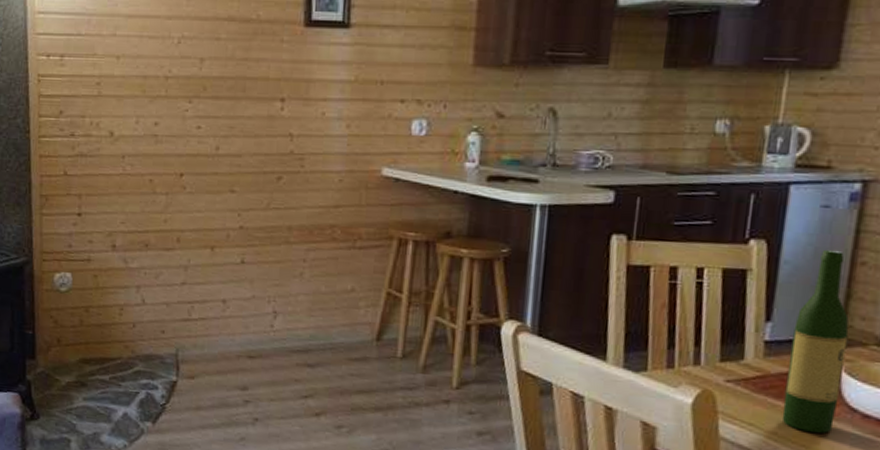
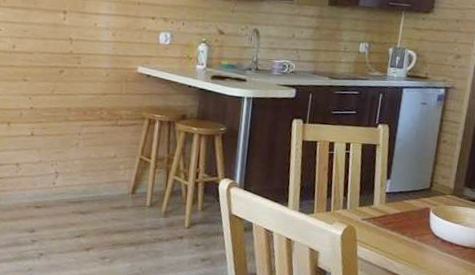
wine bottle: present [781,249,849,433] -> none [395,132,436,253]

